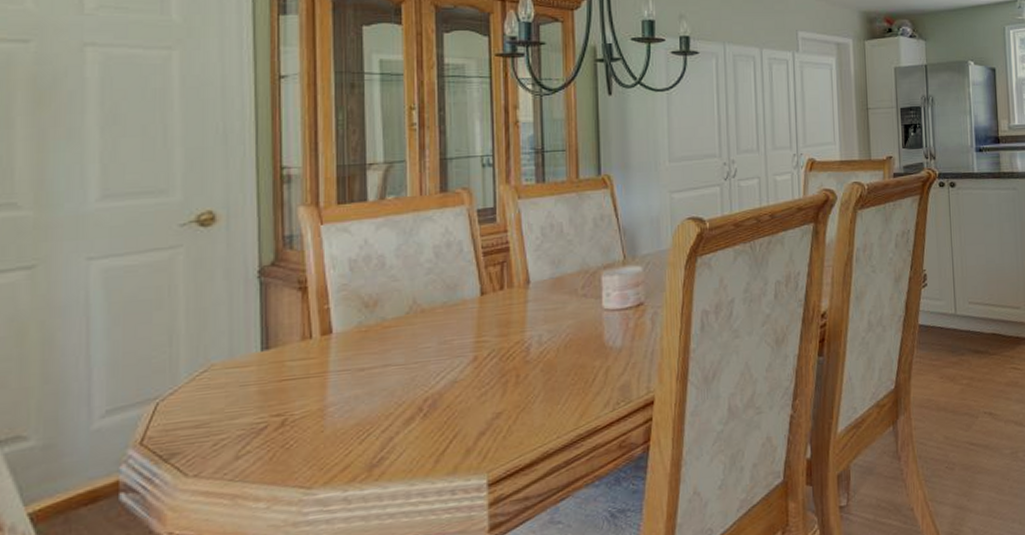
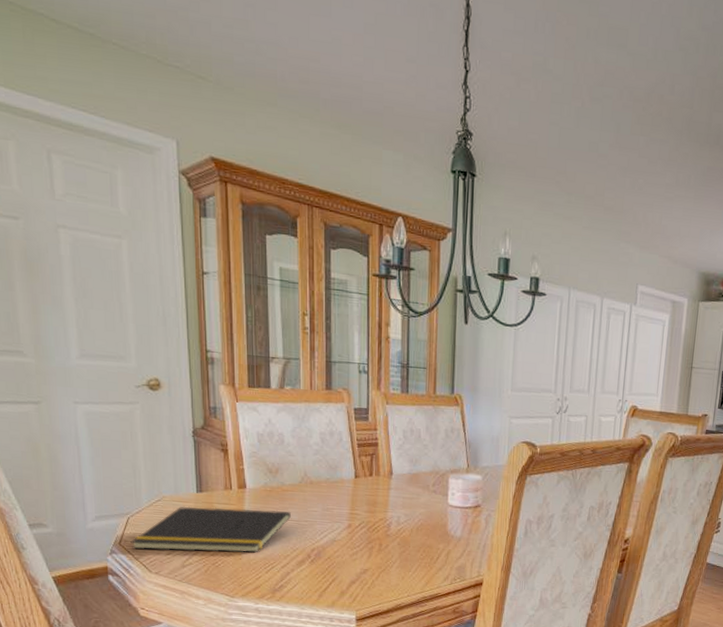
notepad: none [158,355,395,446] -> present [130,506,291,553]

